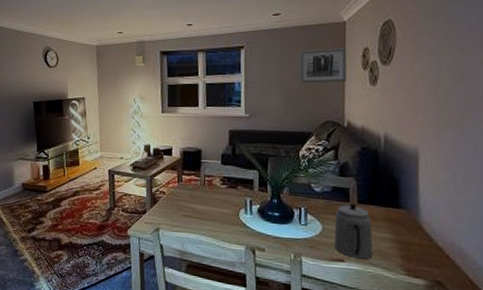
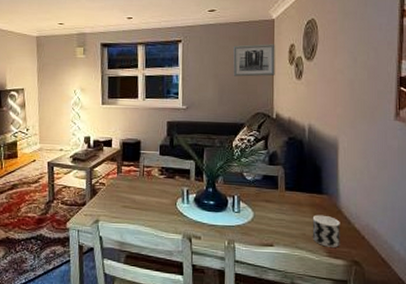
teapot: present [333,202,373,259] -> none [264,190,299,243]
cup: none [388,230,421,266] -> present [312,214,340,247]

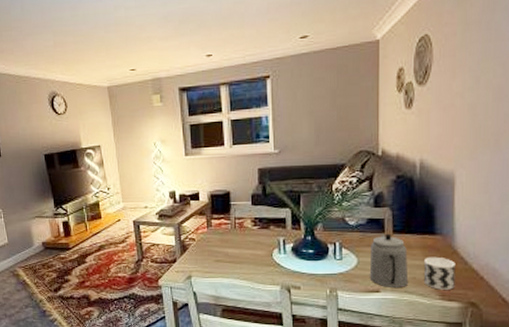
wall art: present [233,44,275,77] -> none [331,70,381,112]
teapot: none [264,190,299,243] -> present [369,233,409,287]

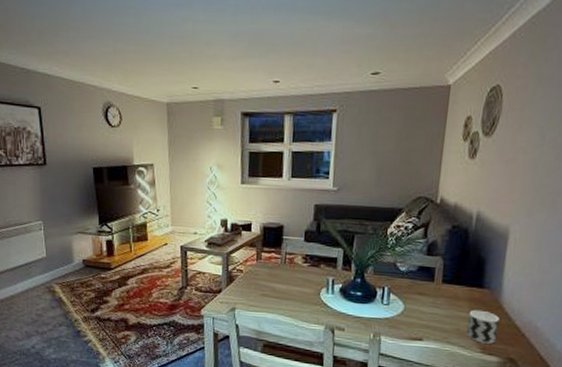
teapot: present [369,233,409,287] -> none [414,282,455,338]

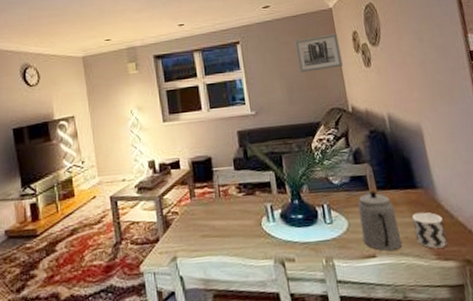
wall art: none [395,115,449,155] -> present [295,33,343,73]
teapot: none [414,282,455,338] -> present [358,190,403,251]

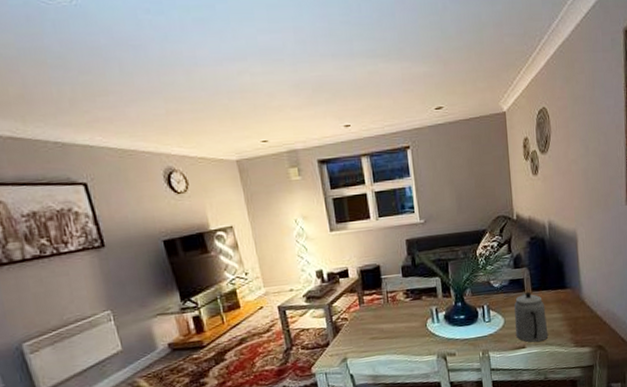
wall art: present [295,33,343,73] -> none [466,139,512,180]
cup: present [411,212,448,249] -> none [559,308,585,338]

